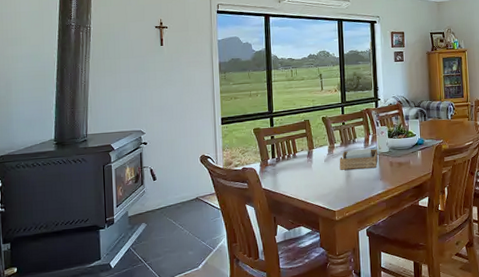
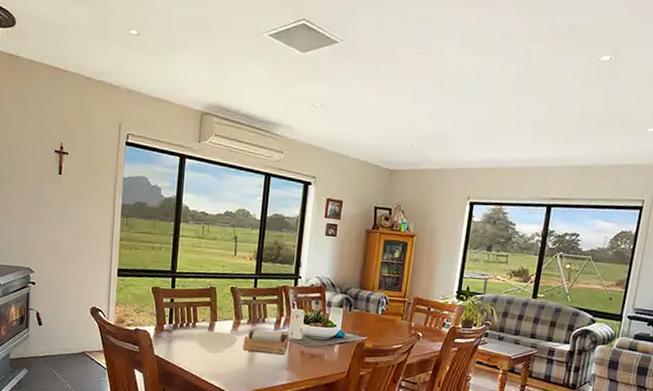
bowl: none [296,157,334,178] -> present [194,331,237,354]

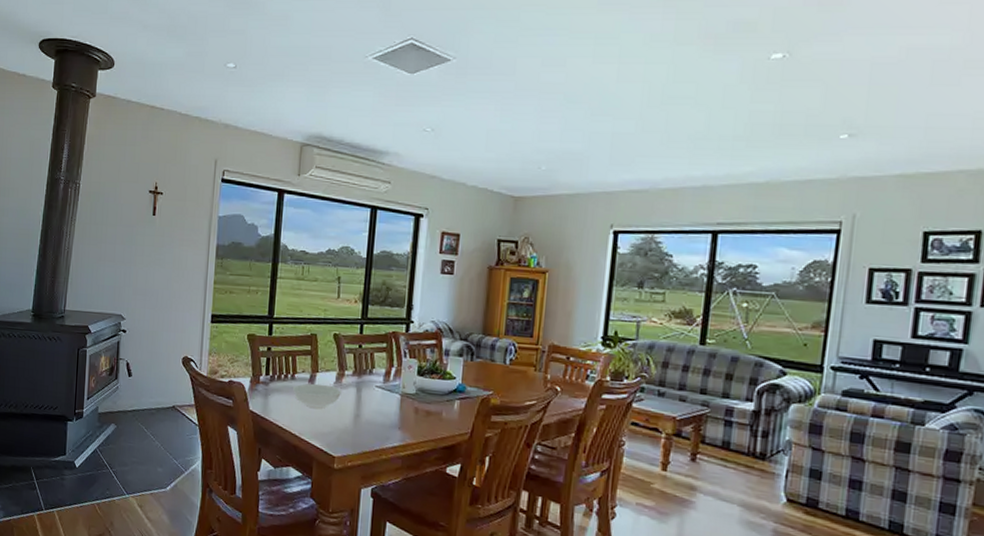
napkin holder: present [242,330,290,355] -> none [347,382,401,412]

